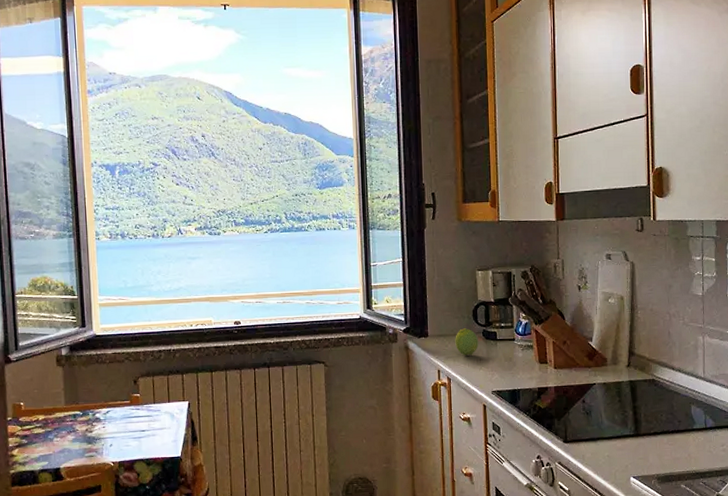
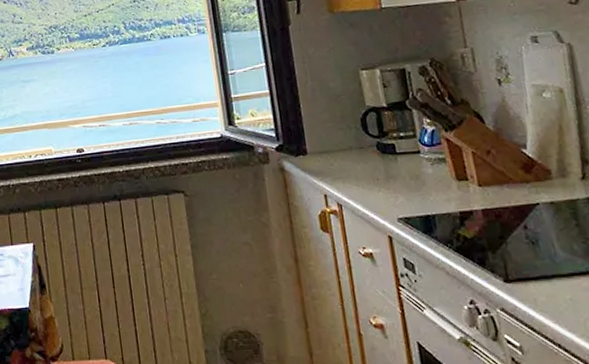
fruit: present [455,328,478,356] -> none [341,141,373,176]

